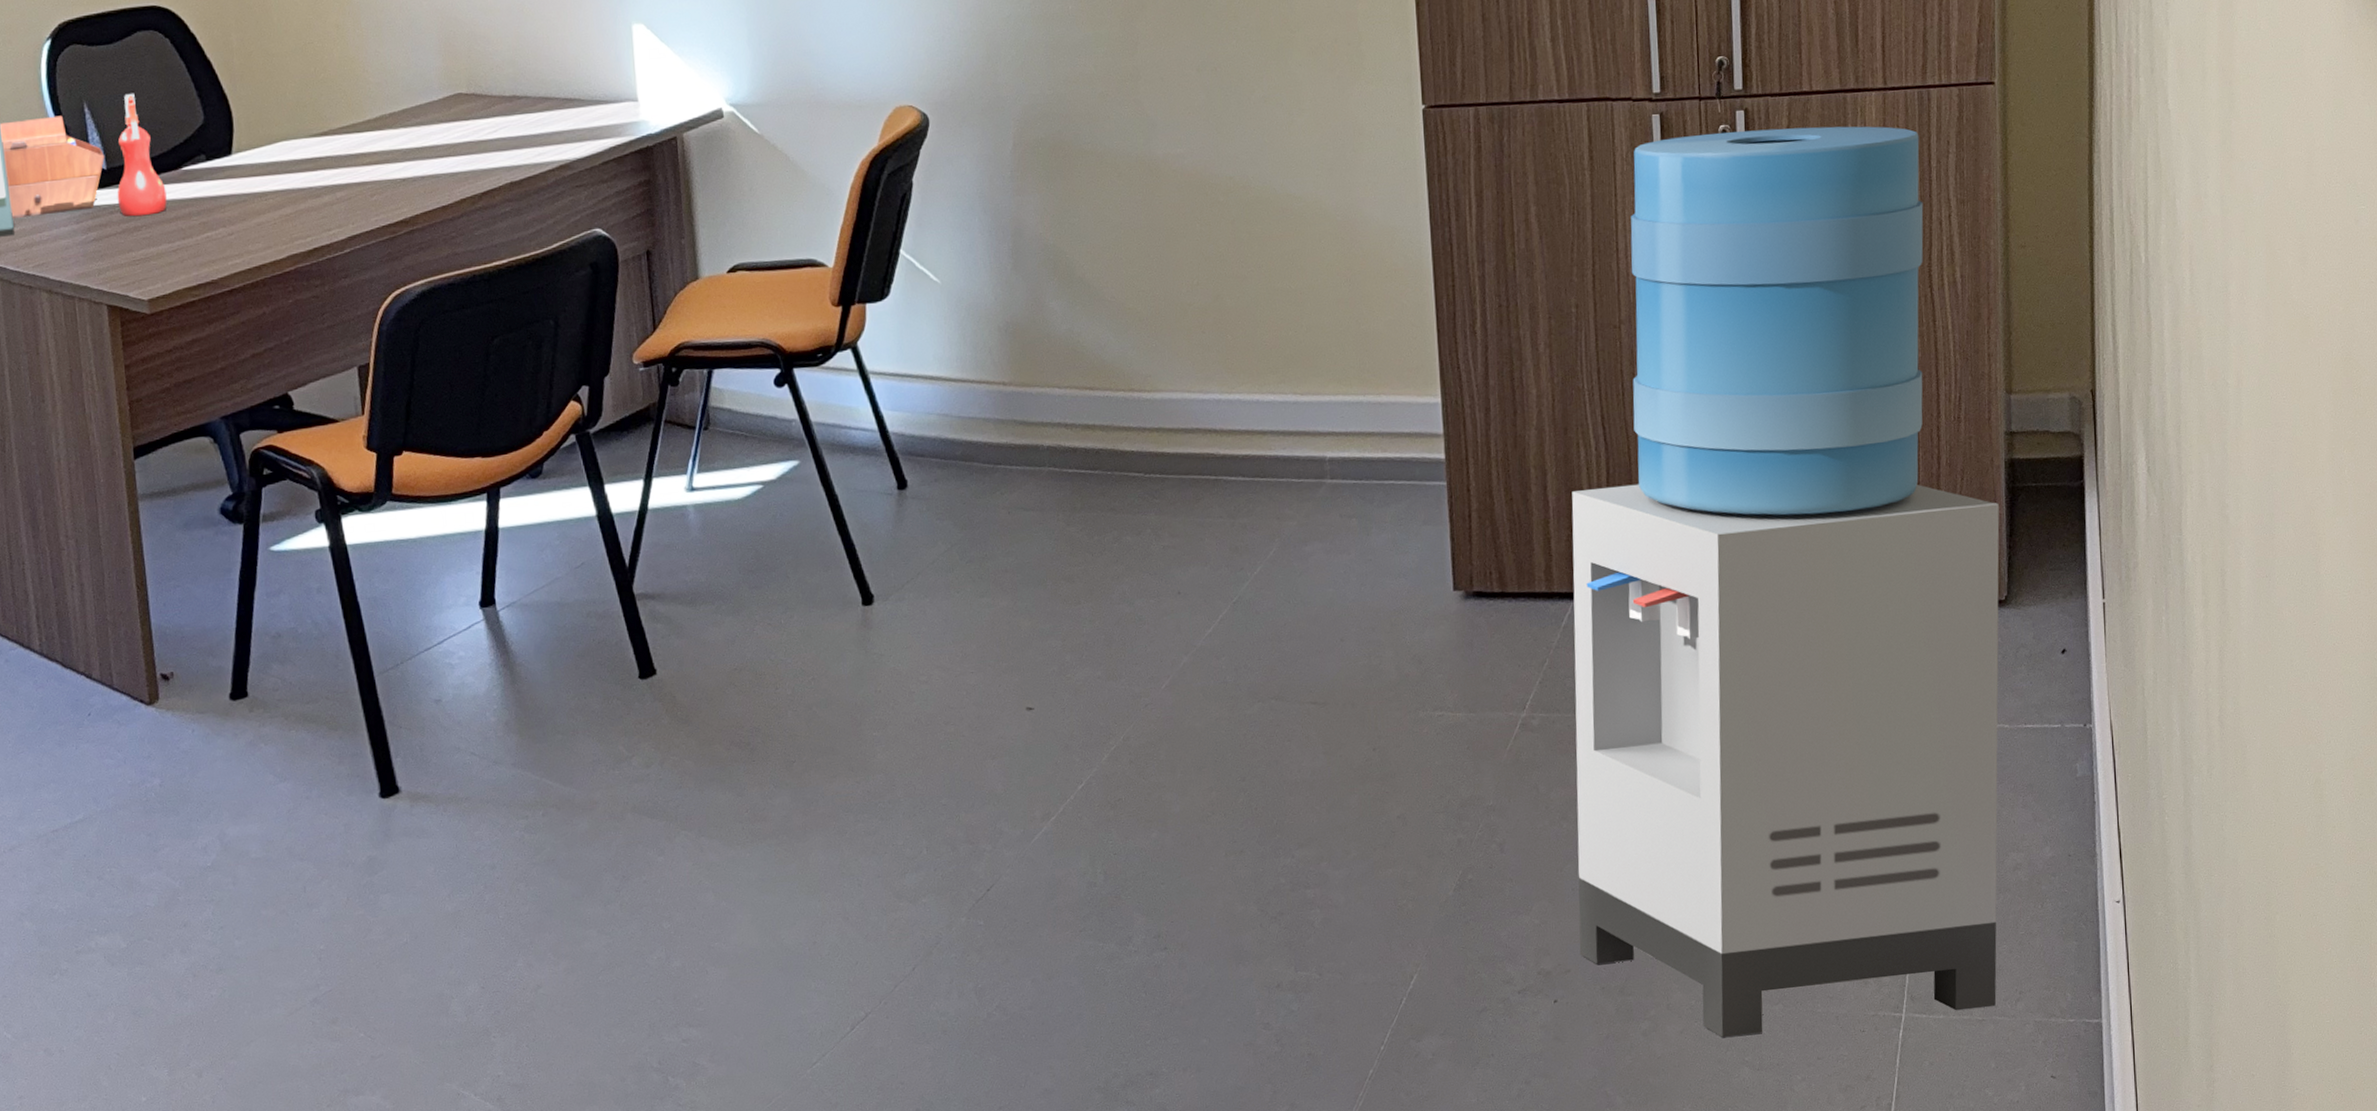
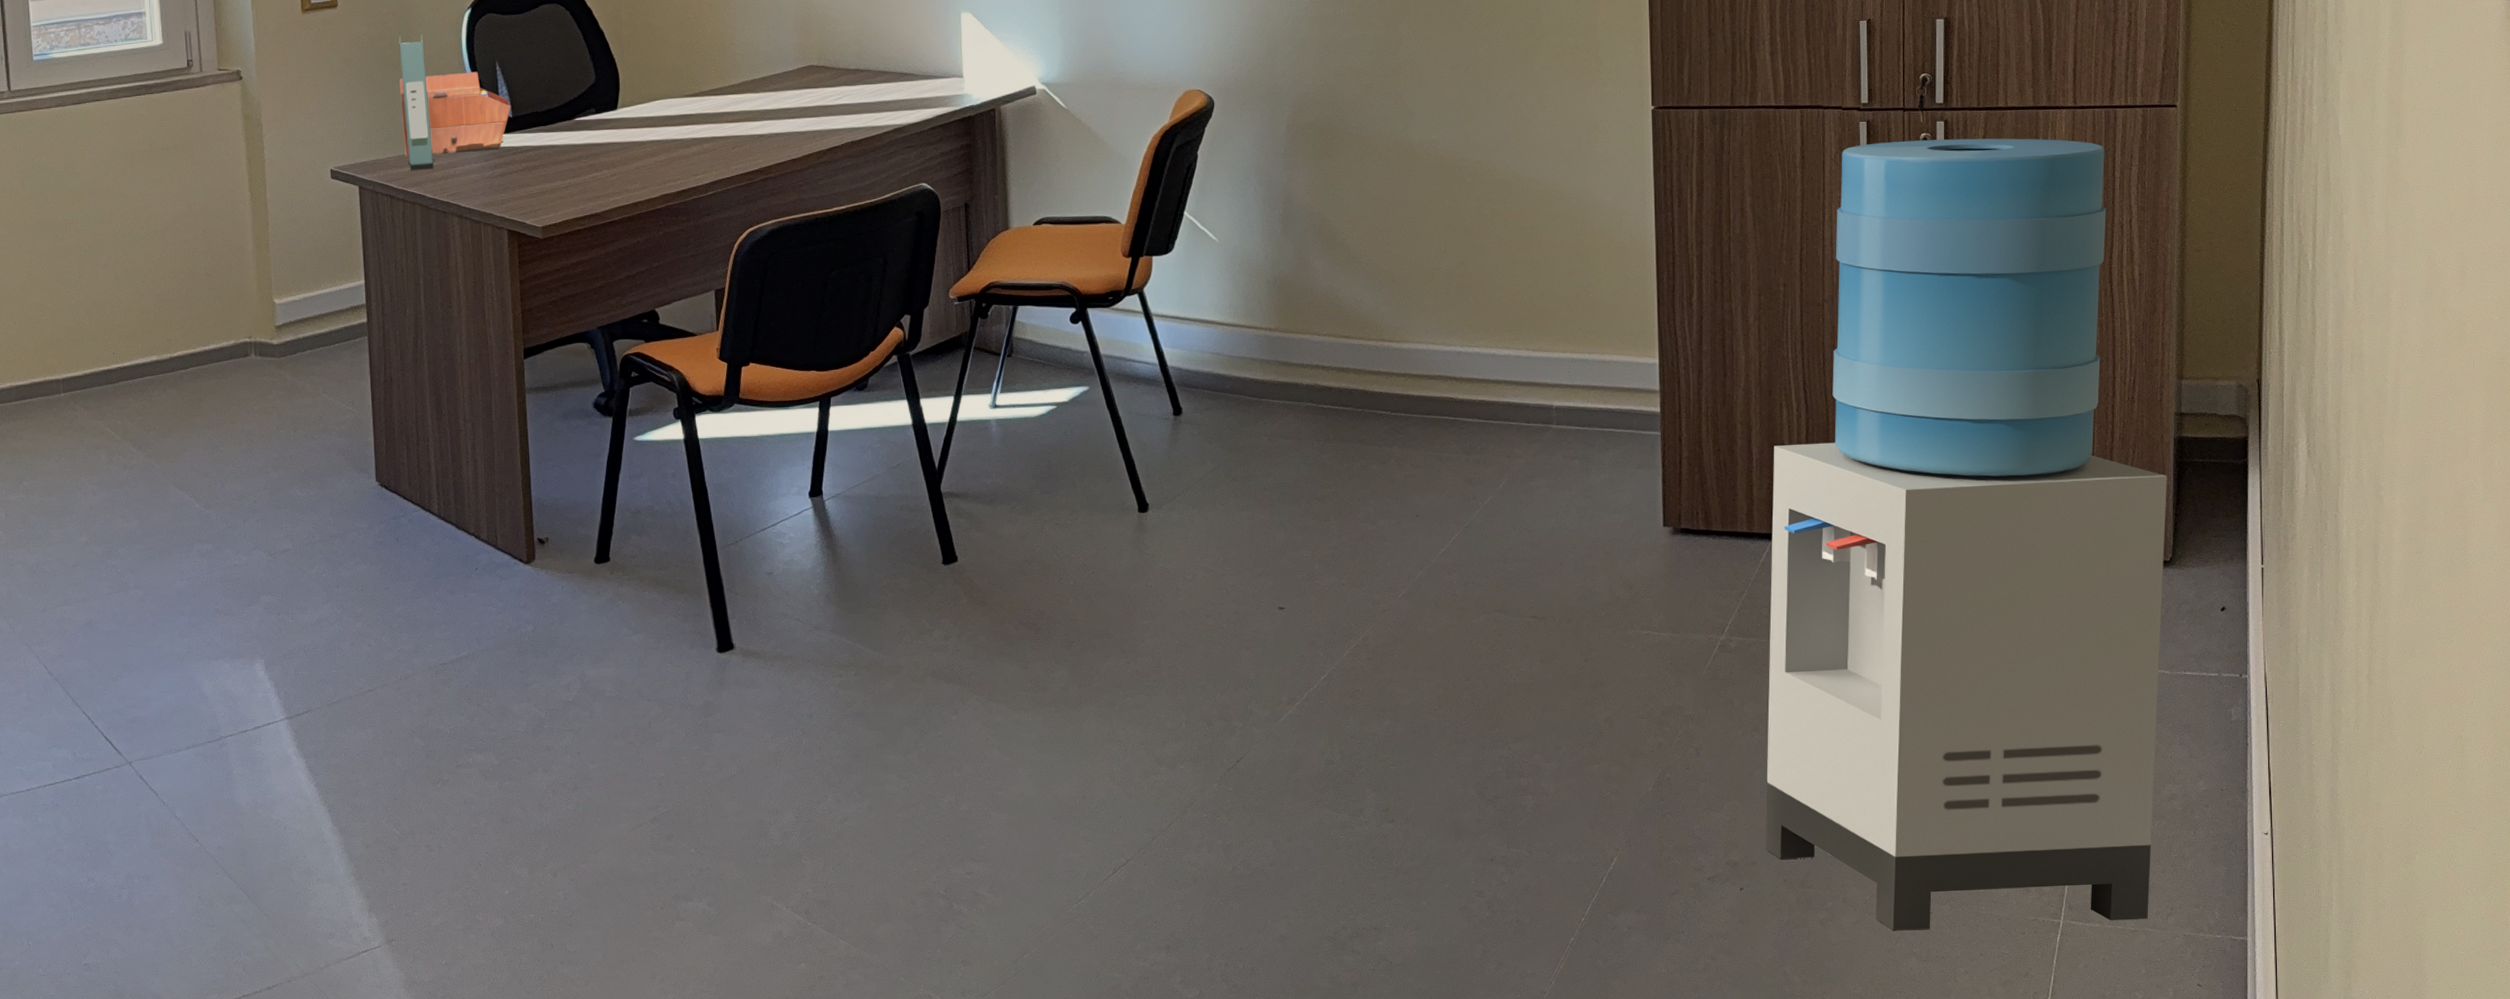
spray bottle: present [117,93,167,217] -> none [520,55,561,158]

